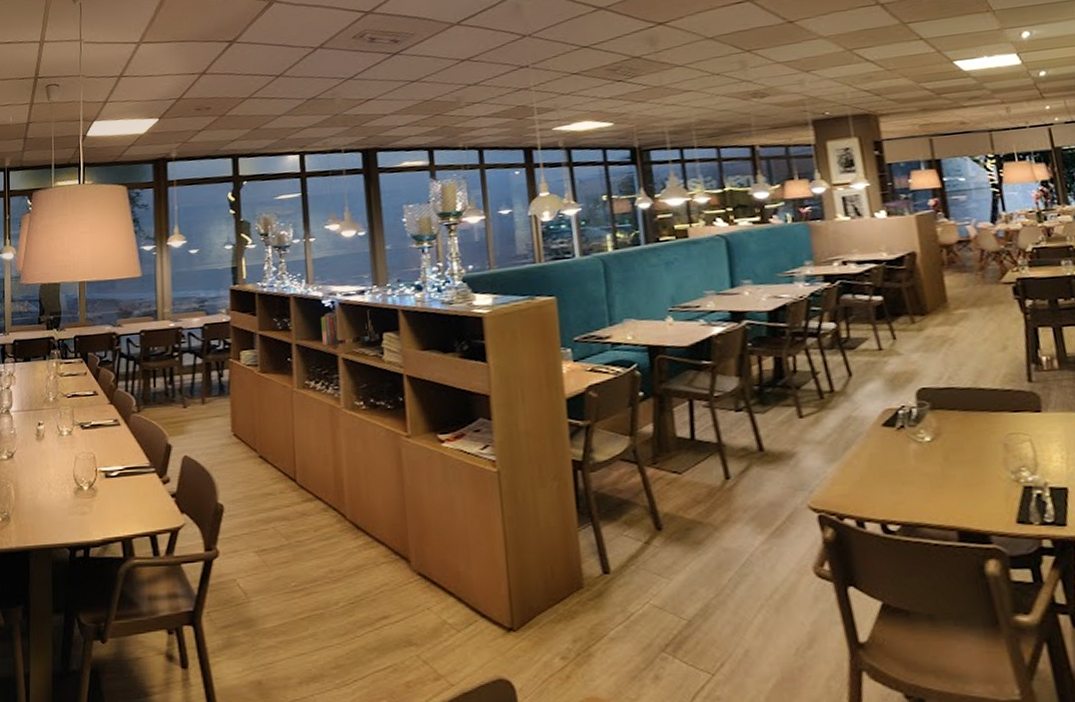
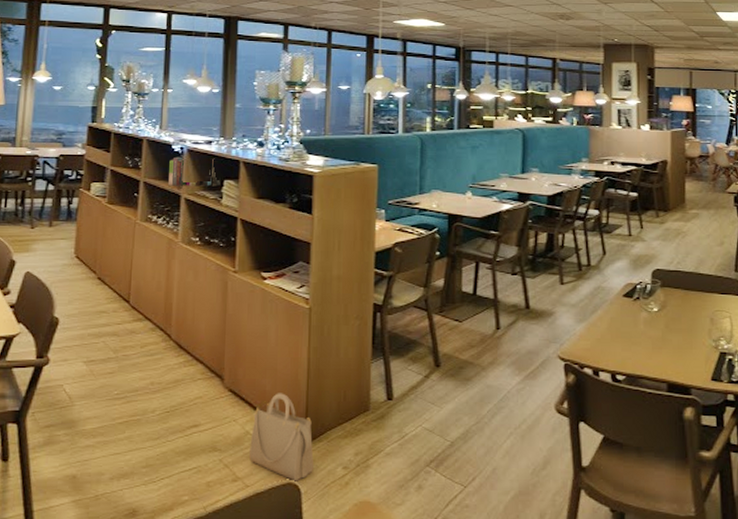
handbag: none [448,573,526,677] -> present [249,393,314,482]

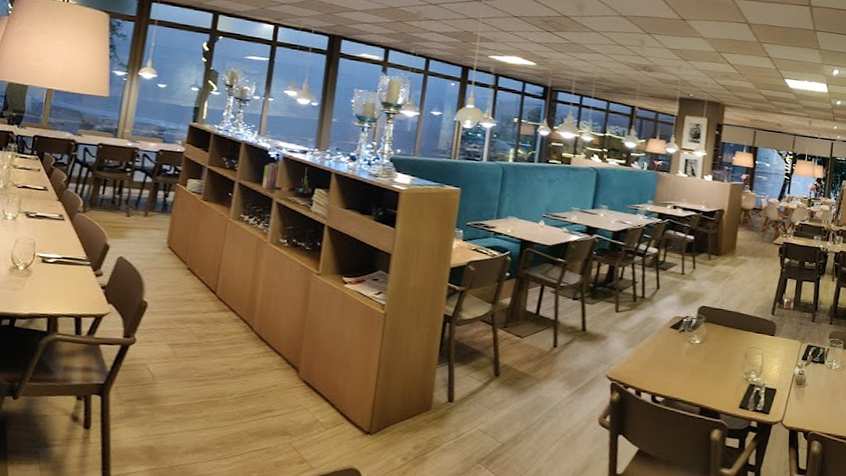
handbag: present [249,393,314,482] -> none [317,387,378,468]

